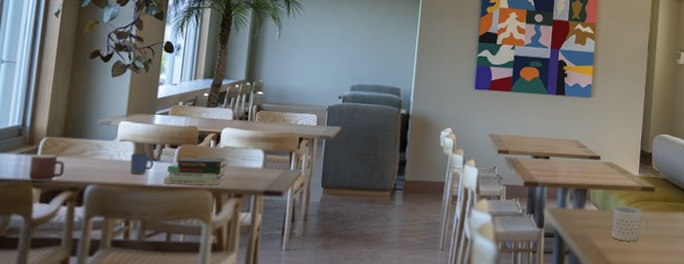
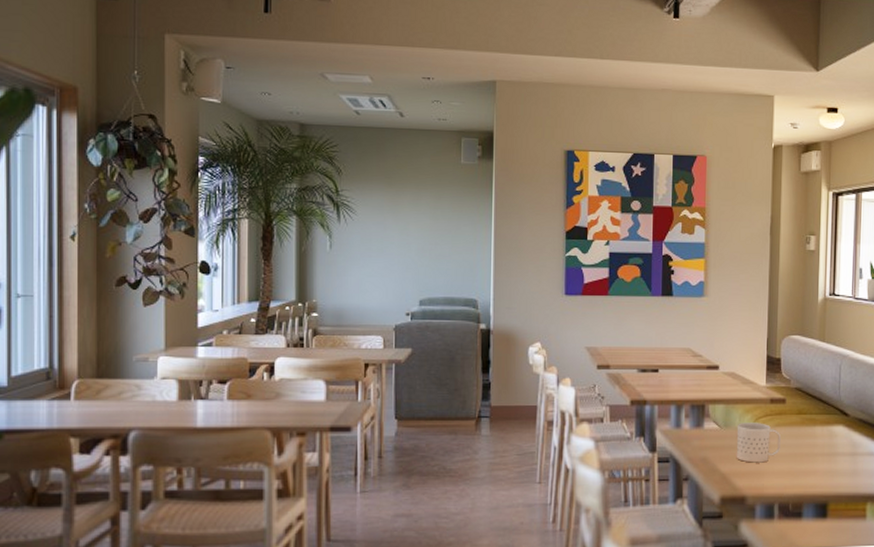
mug: present [28,154,65,182] -> none [63,399,103,430]
mug: present [130,153,154,175] -> none [175,392,203,416]
books: present [164,156,229,185] -> none [216,392,287,425]

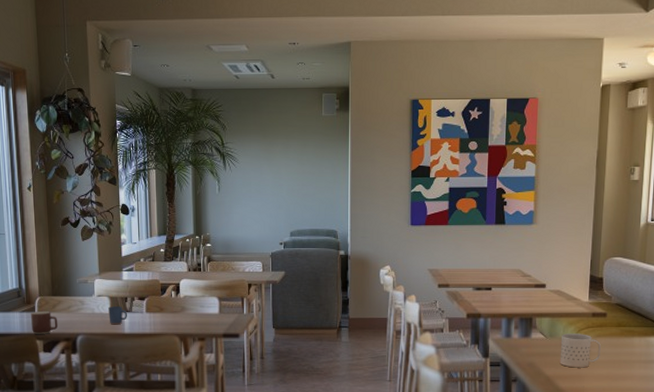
mug: none [63,399,103,430] -> present [30,312,58,334]
mug: none [175,392,203,416] -> present [108,306,128,325]

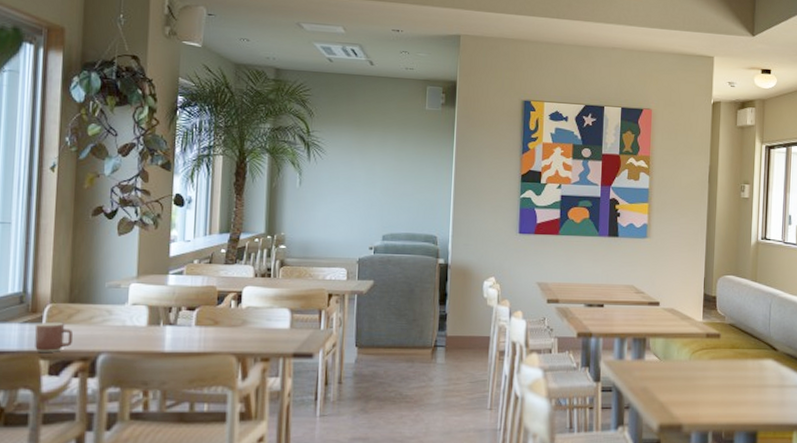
mug: present [108,306,128,325] -> none [144,318,171,341]
mug: present [559,333,601,368] -> none [674,355,715,393]

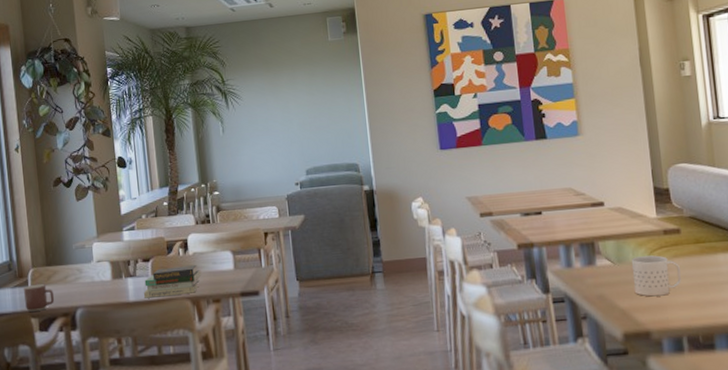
books: none [183,319,253,350] -> present [144,265,202,298]
mug: none [674,355,715,393] -> present [631,255,681,297]

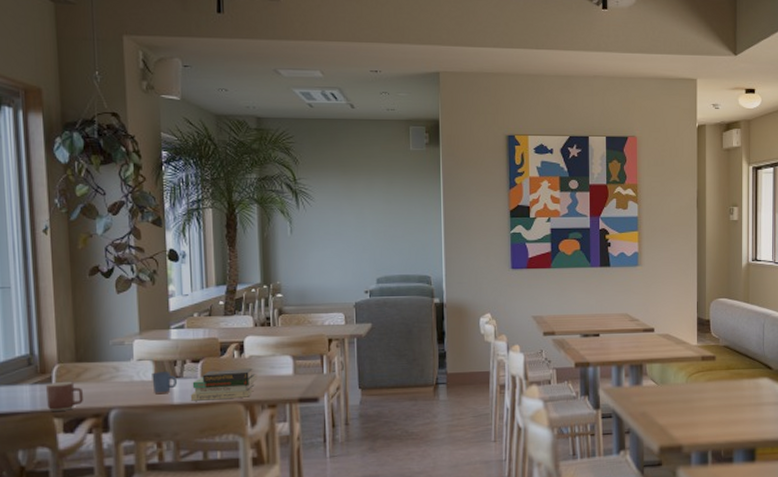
mug: none [109,271,132,293] -> present [152,372,178,395]
mug: present [631,255,681,297] -> none [672,378,712,415]

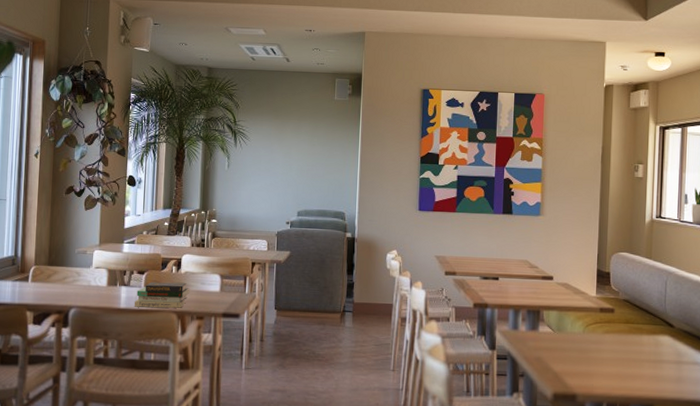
mug: present [45,382,84,411] -> none [22,281,52,306]
mug: present [152,372,178,395] -> none [105,279,125,299]

